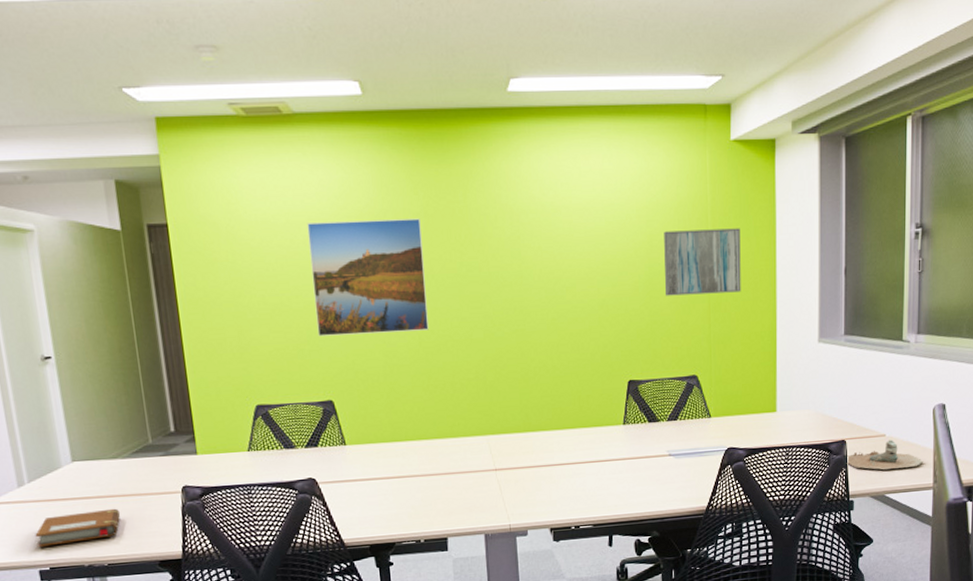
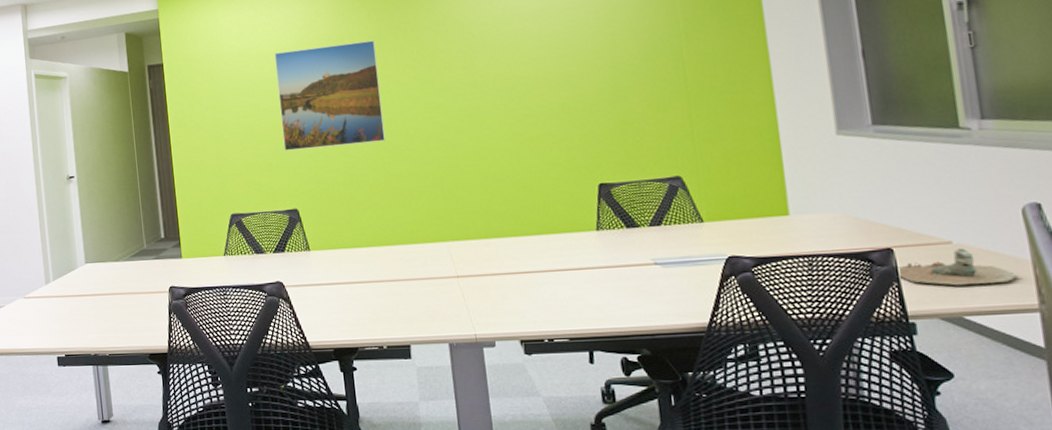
notebook: present [35,508,121,547] -> none [56,304,121,336]
wall art: present [664,228,741,296] -> none [627,19,727,95]

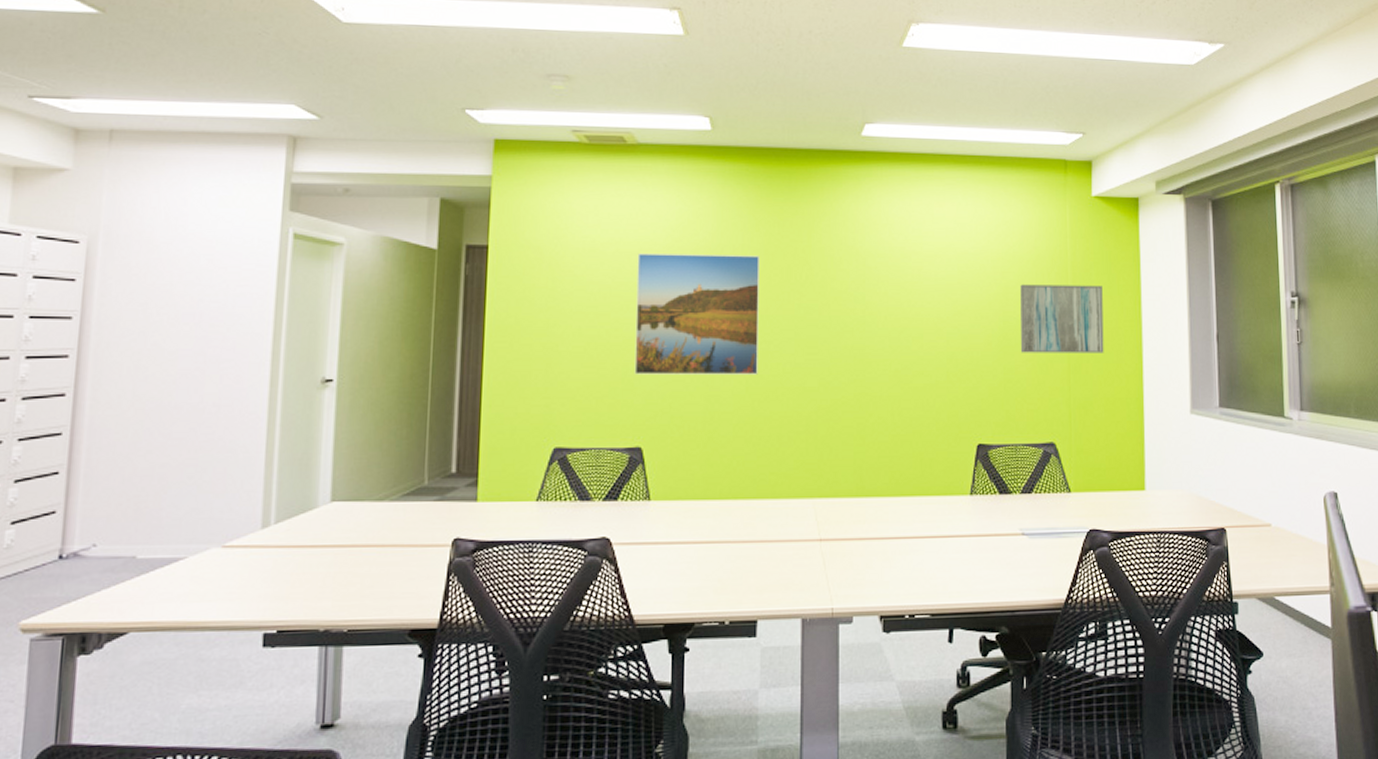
wall art: none [627,19,727,95] -> present [1020,284,1104,353]
shoe: present [897,248,1019,286] -> none [1228,531,1317,567]

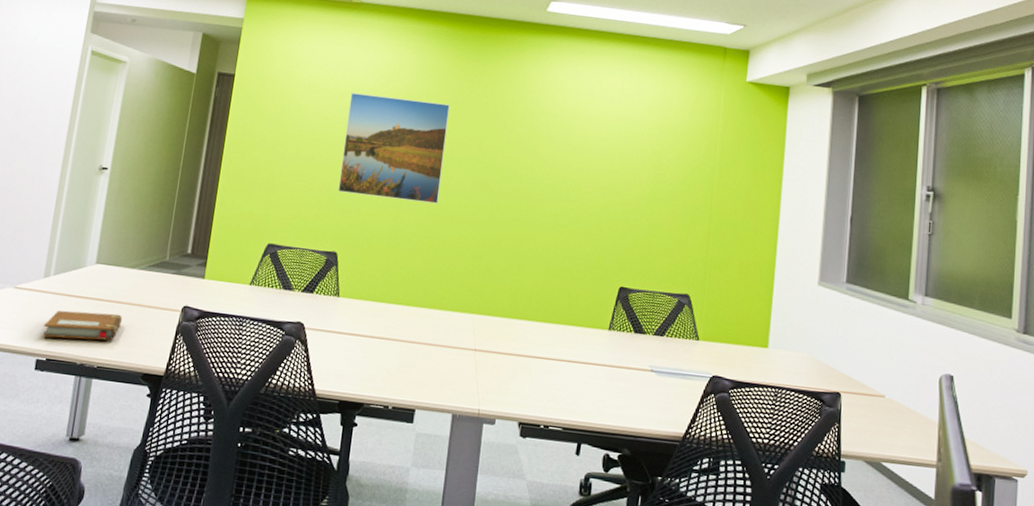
notebook: none [267,560,375,604] -> present [42,310,123,341]
wall art: present [1020,284,1104,353] -> none [666,152,748,222]

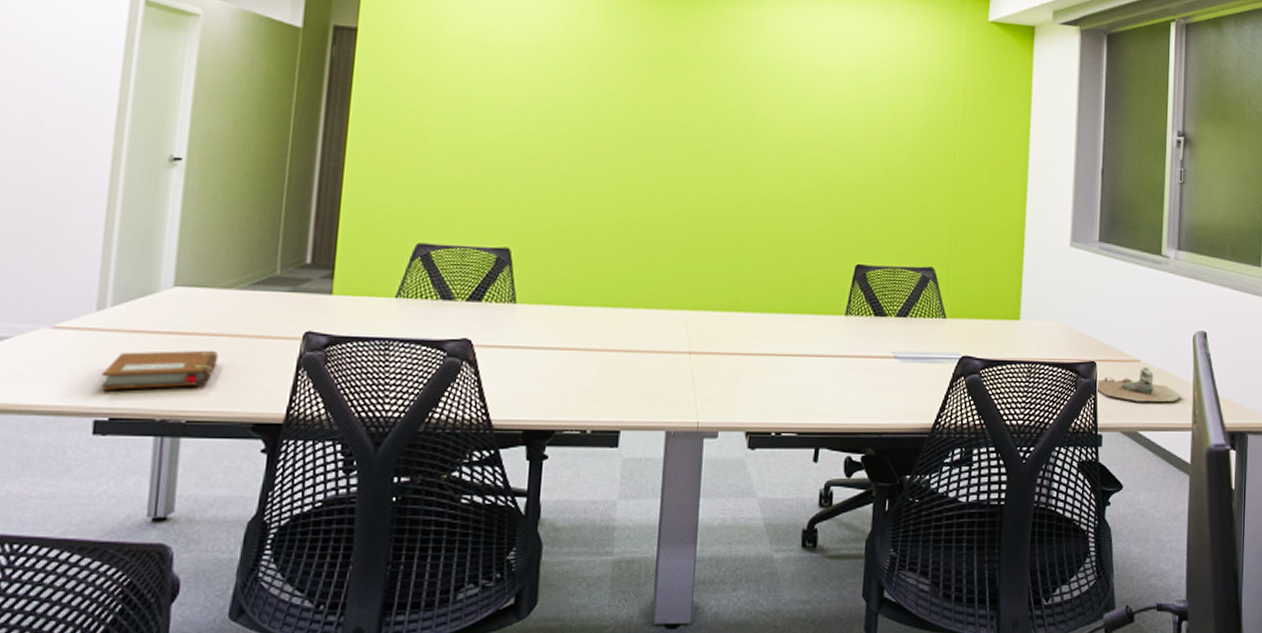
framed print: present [337,93,450,204] -> none [506,47,645,181]
shoe: none [841,402,927,438] -> present [1096,367,1182,402]

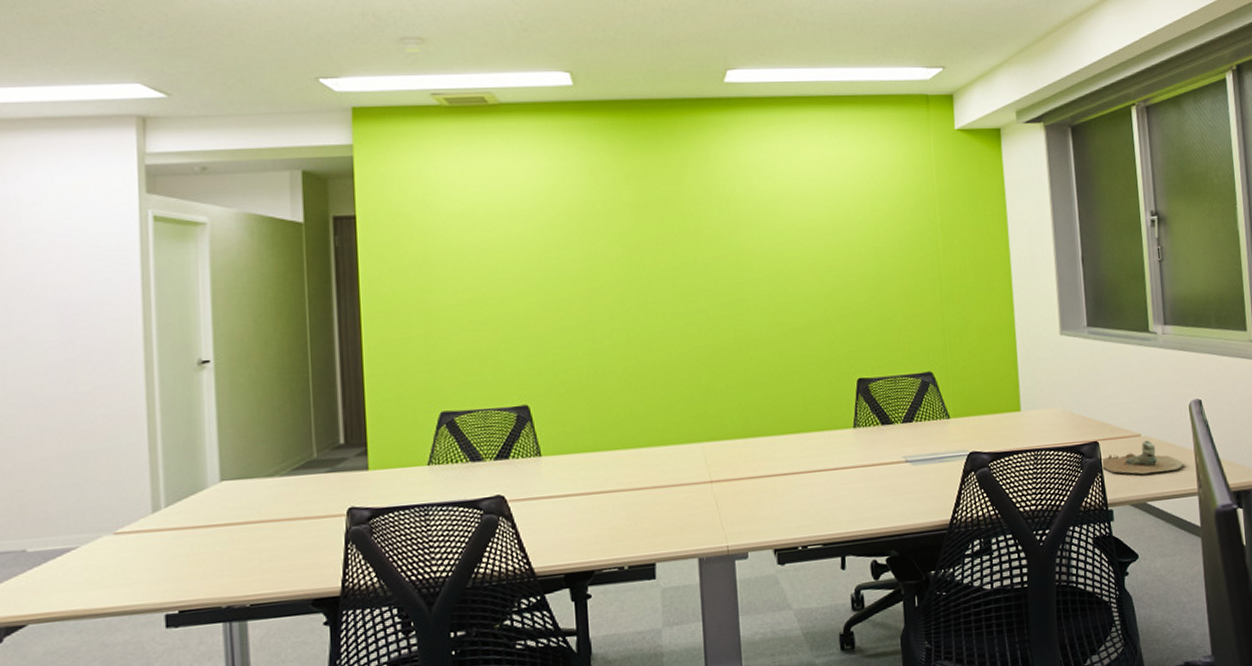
notebook: present [100,350,219,390] -> none [166,536,272,586]

